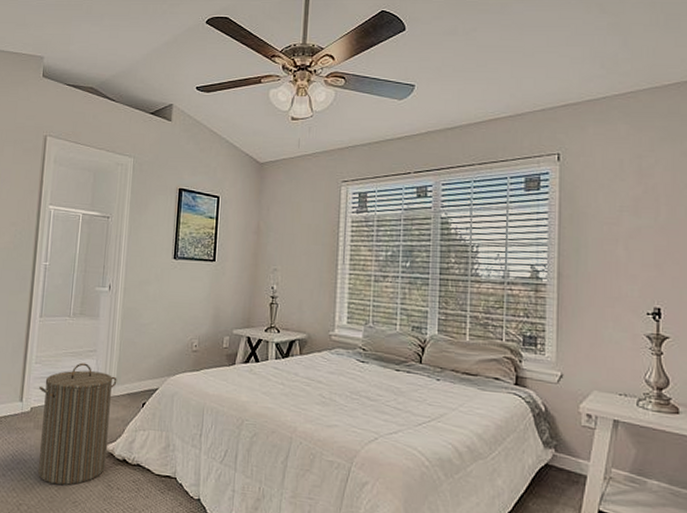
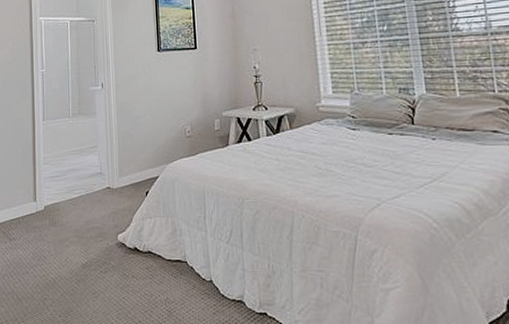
laundry hamper: present [38,362,117,485] -> none [49,159,120,278]

